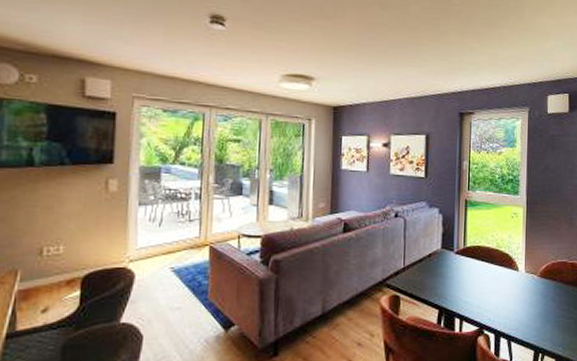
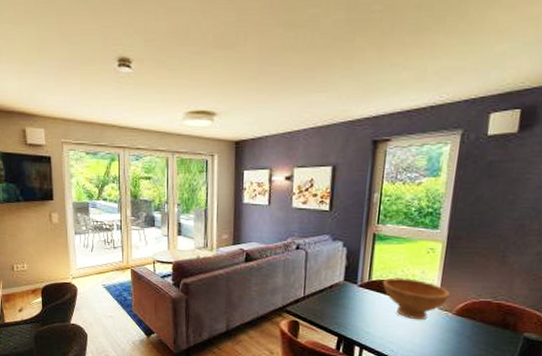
bowl: none [477,242,533,285] -> present [383,277,450,320]

